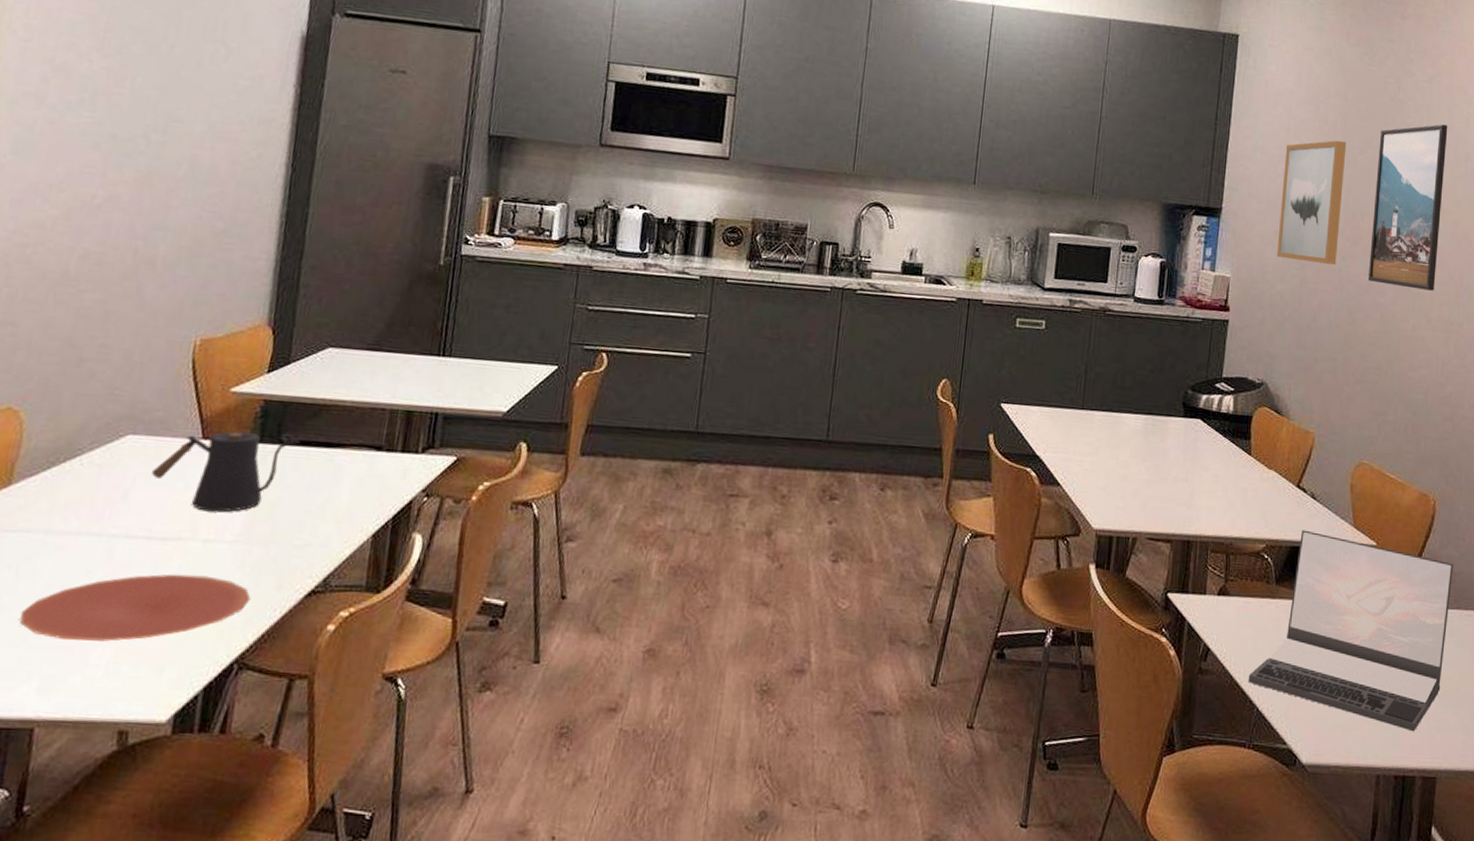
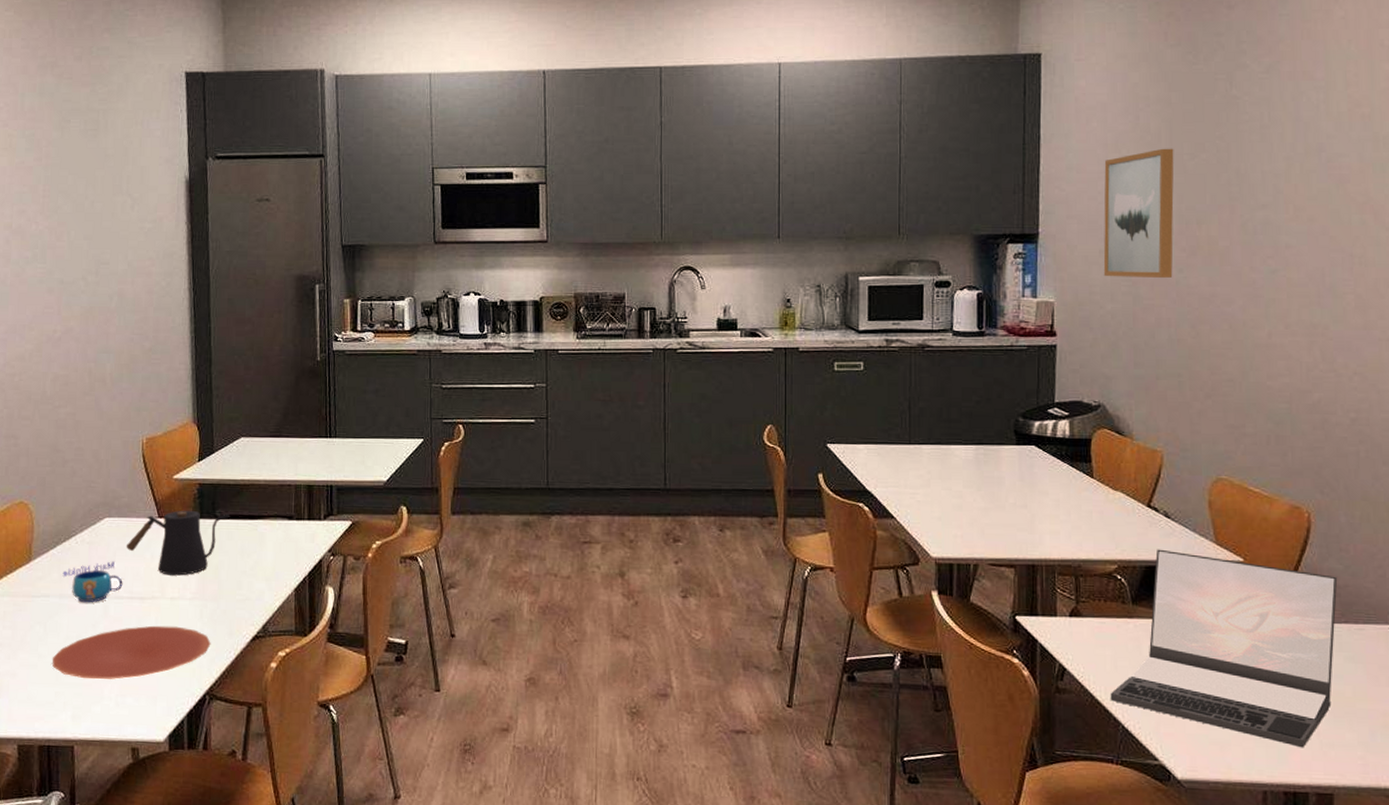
mug: none [53,490,140,542] -> present [62,561,123,603]
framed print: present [1368,124,1448,291] -> none [1211,115,1294,294]

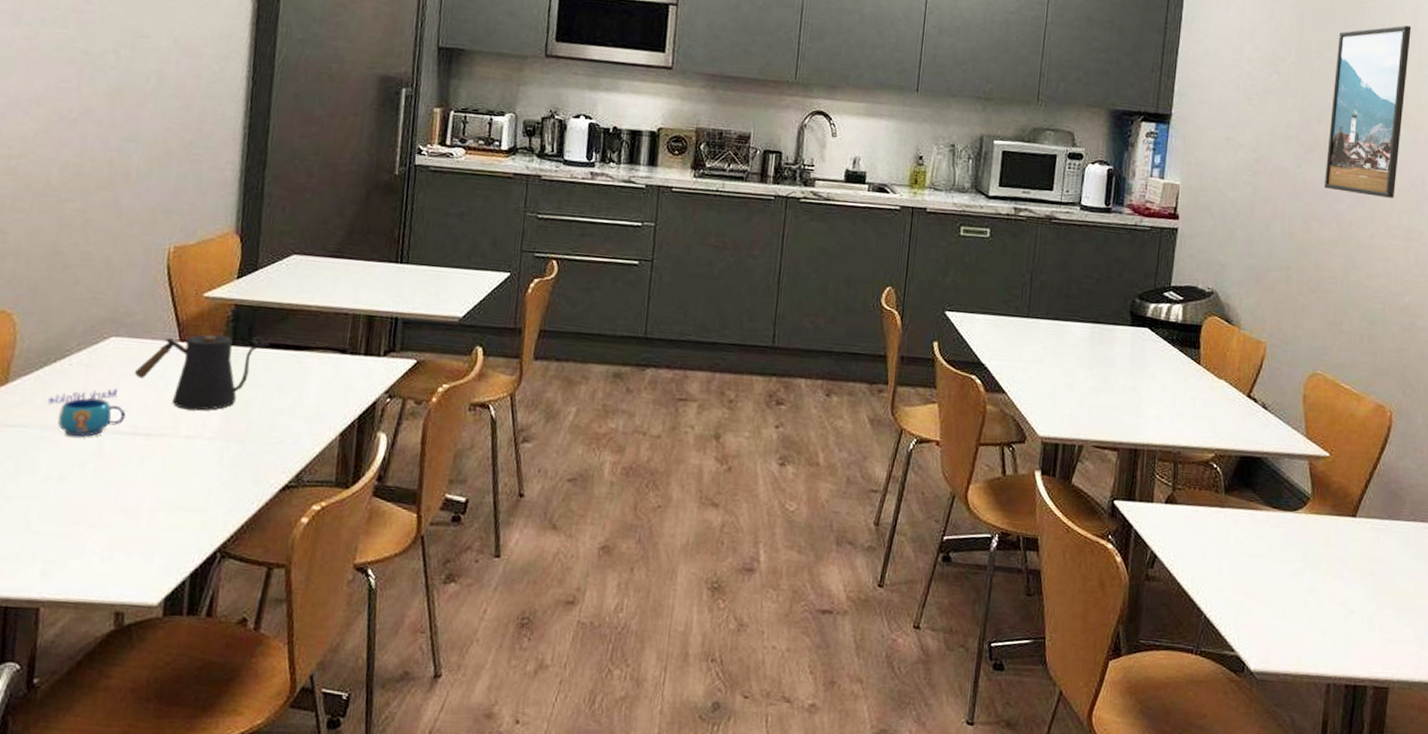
plate: present [52,625,211,680] -> none [22,467,230,530]
wall art: present [1103,148,1174,278] -> none [1228,43,1303,172]
laptop: present [1110,549,1338,748] -> none [1195,439,1411,642]
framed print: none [1211,115,1294,294] -> present [1324,25,1412,198]

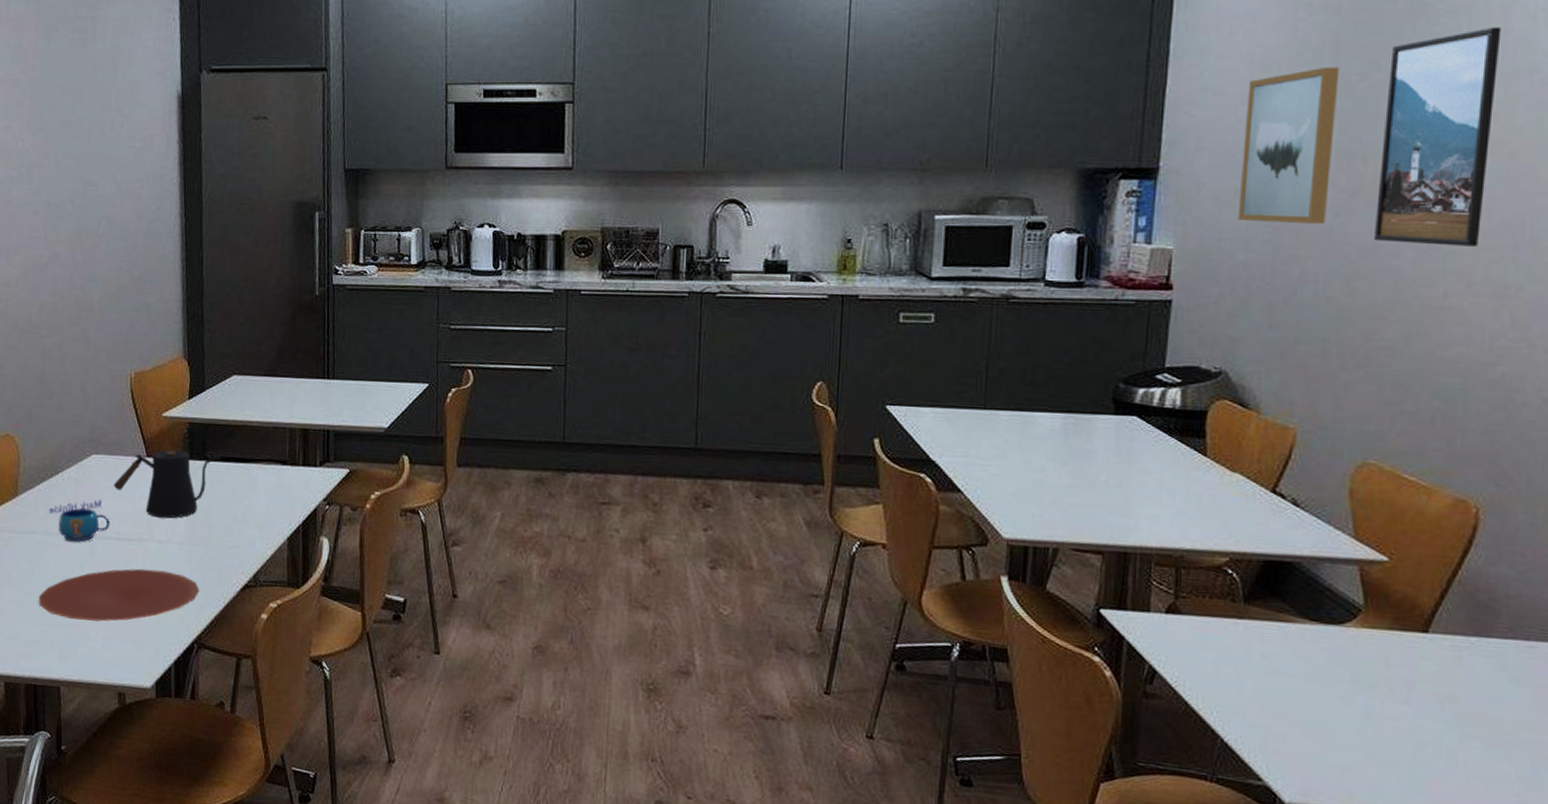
plate: none [22,467,230,530] -> present [38,568,200,622]
wall art: none [1228,43,1303,172] -> present [1237,67,1340,224]

